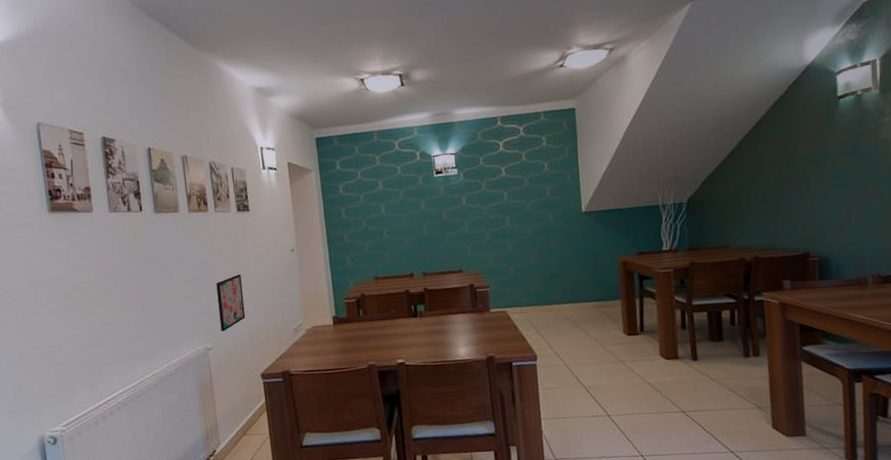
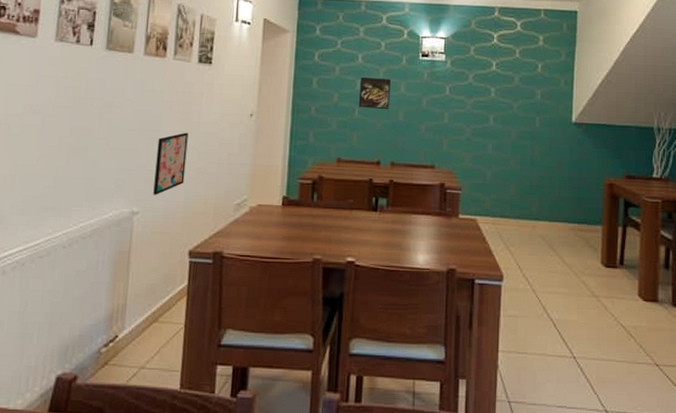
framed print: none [384,199,414,229] -> present [358,76,391,110]

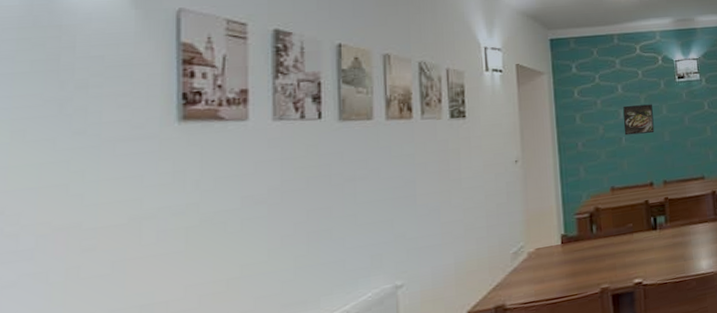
wall art: present [153,132,189,195] -> none [415,191,452,264]

